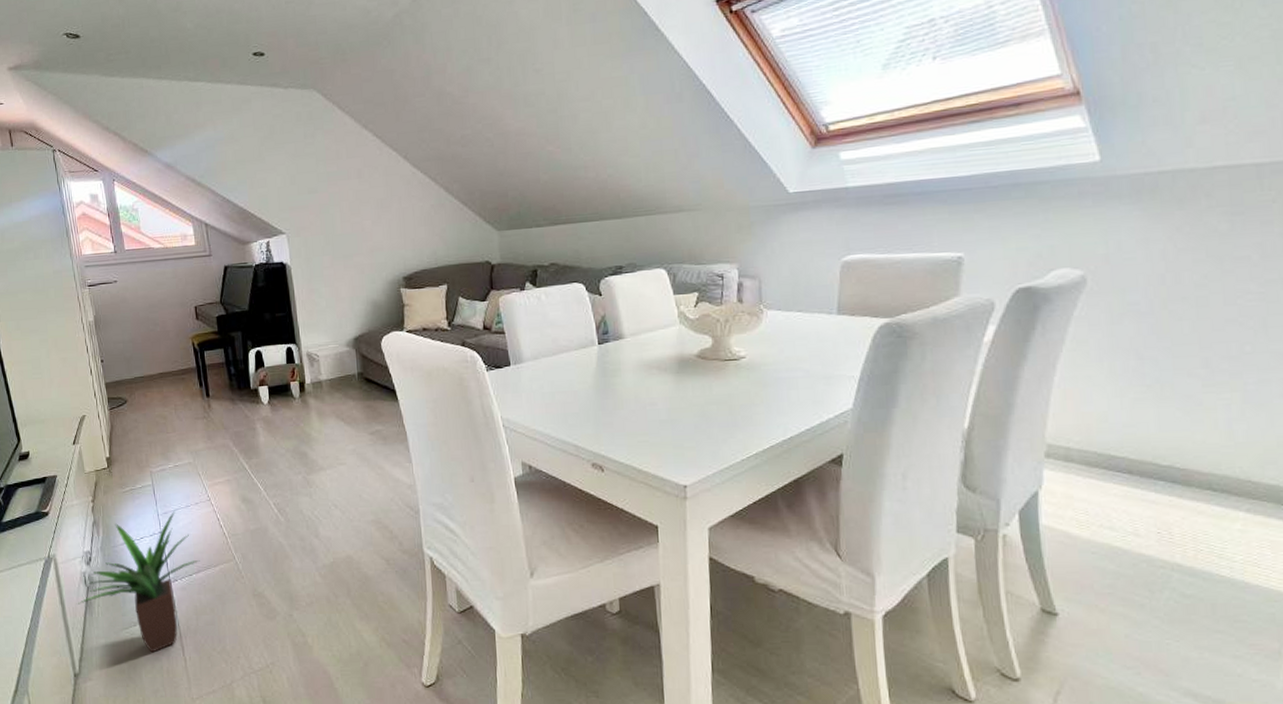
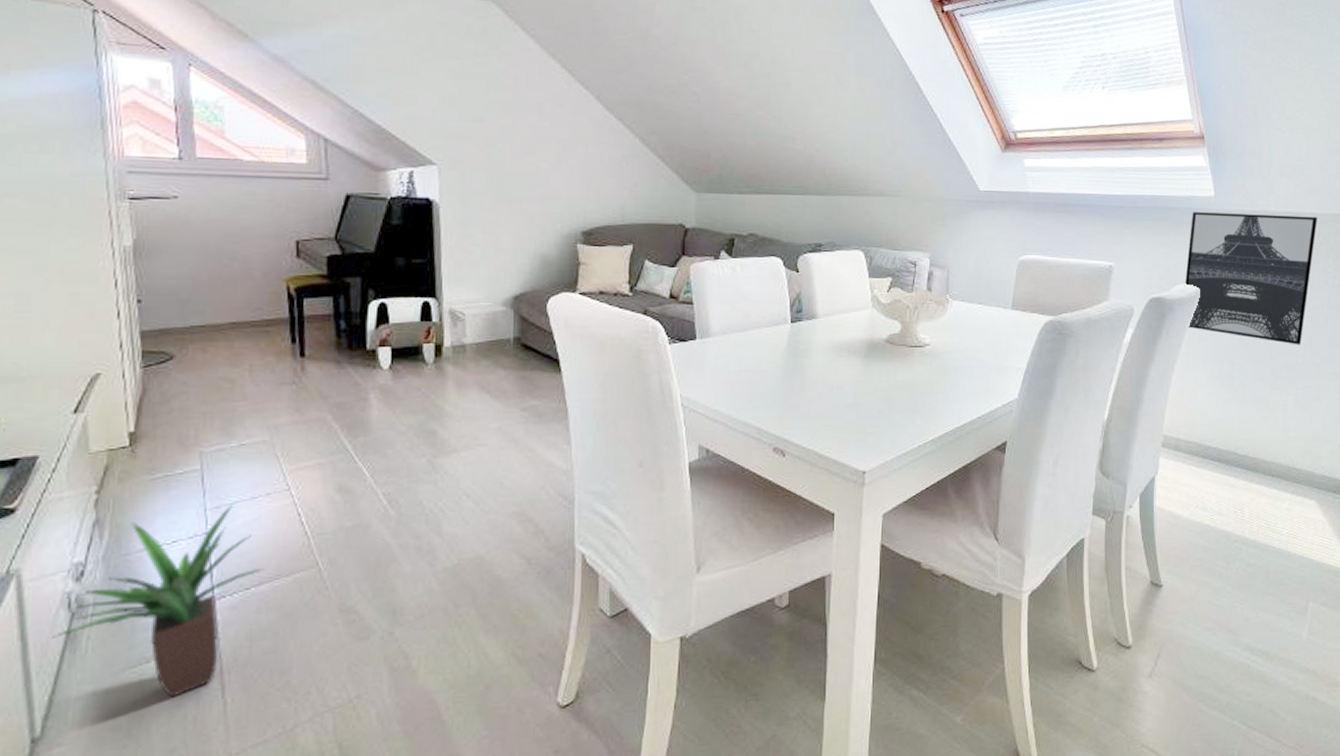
wall art: none [1063,167,1267,330] -> present [1184,212,1318,345]

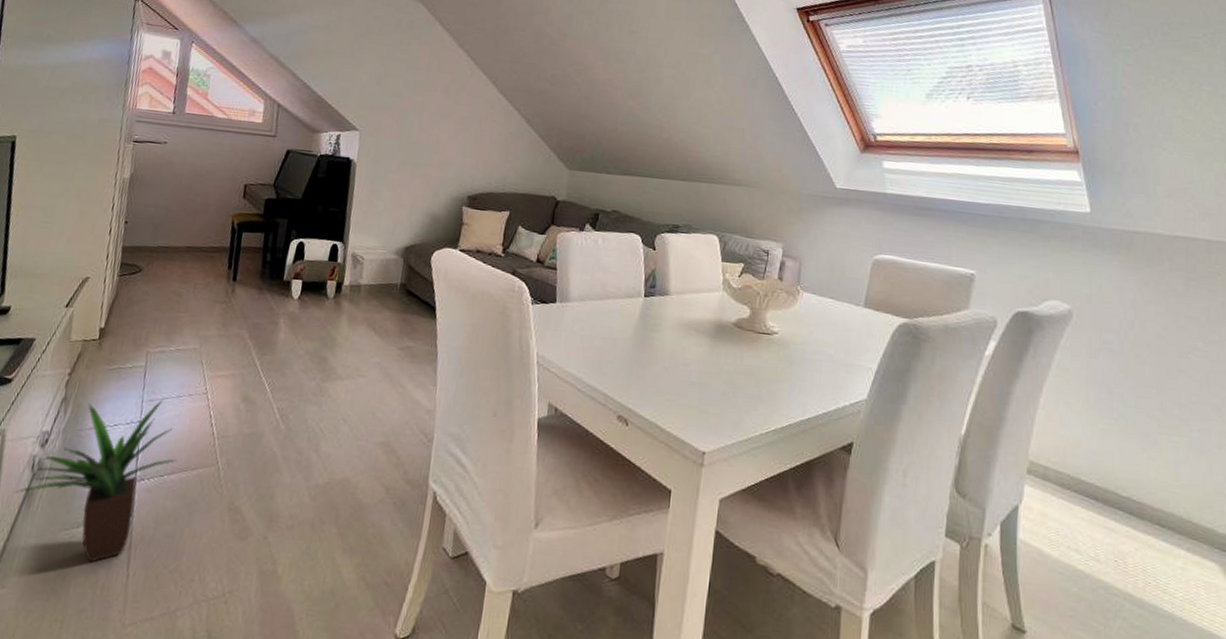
wall art: present [1184,212,1318,345] -> none [1055,227,1214,382]

